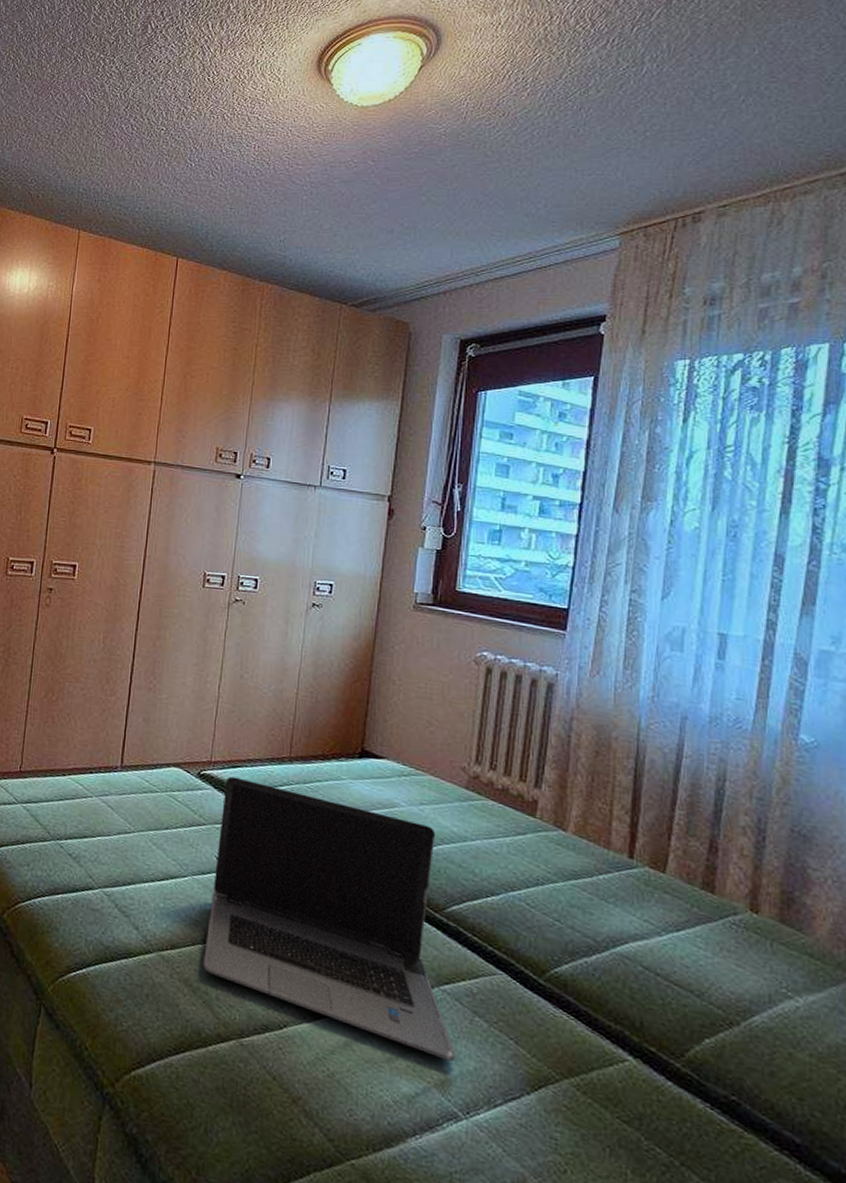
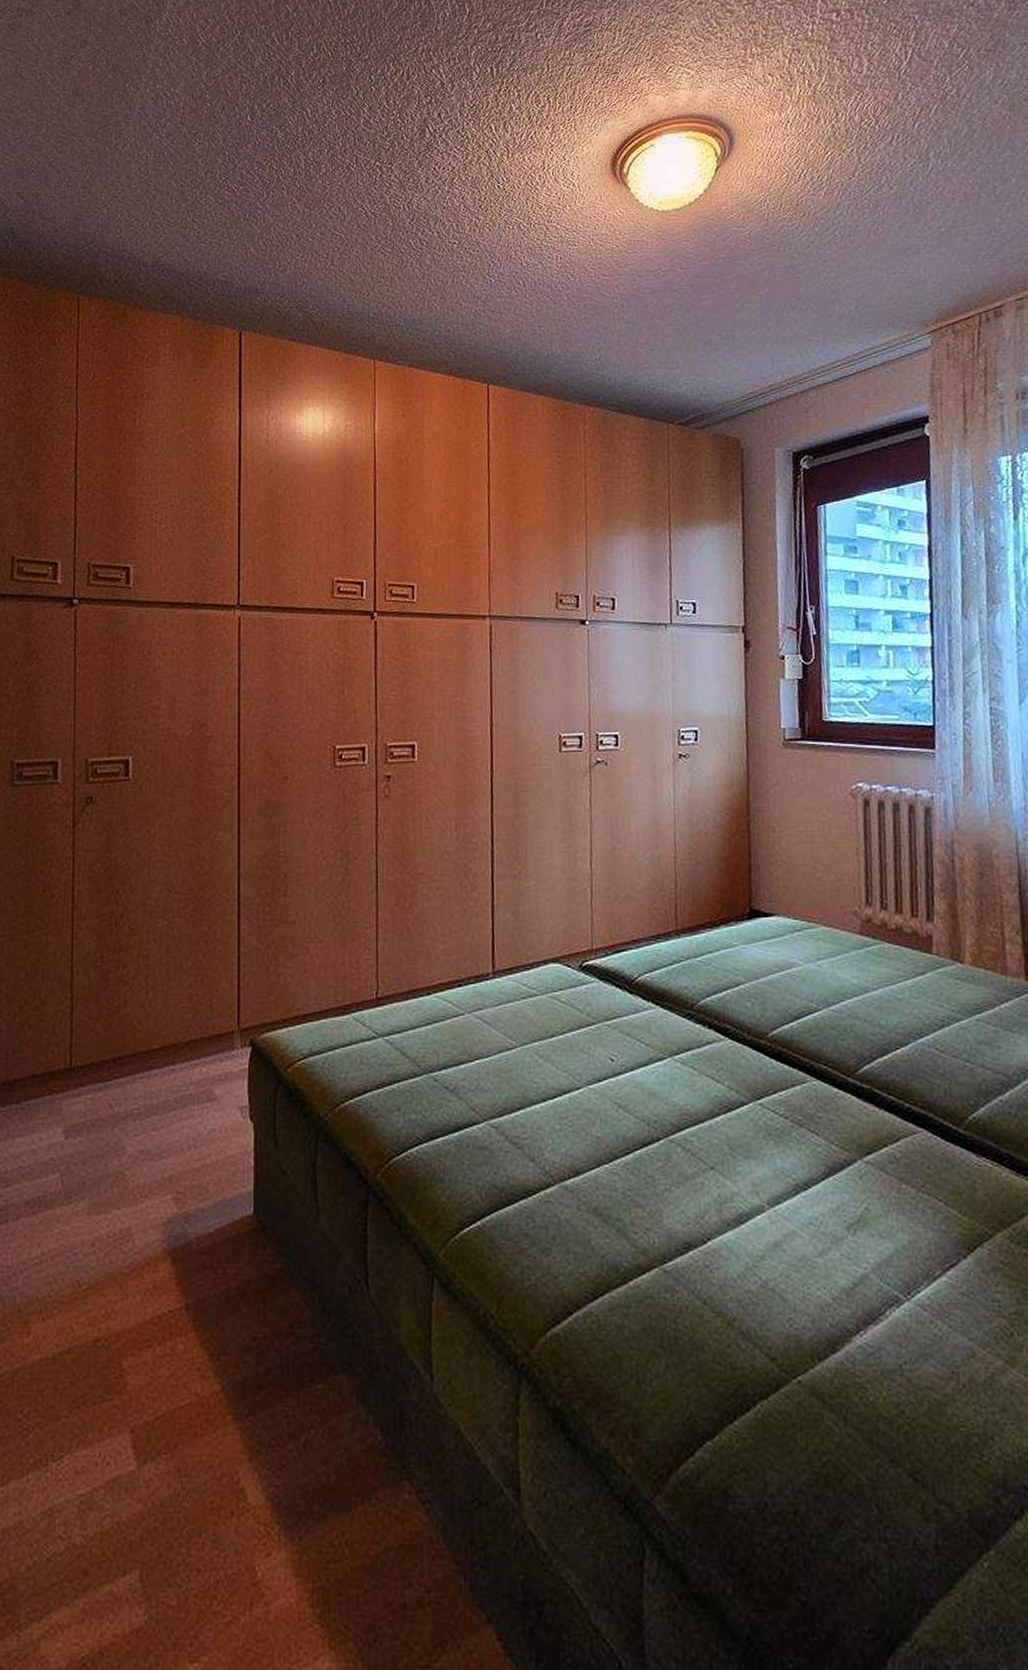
laptop computer: present [203,776,456,1062] -> none [610,963,889,1239]

